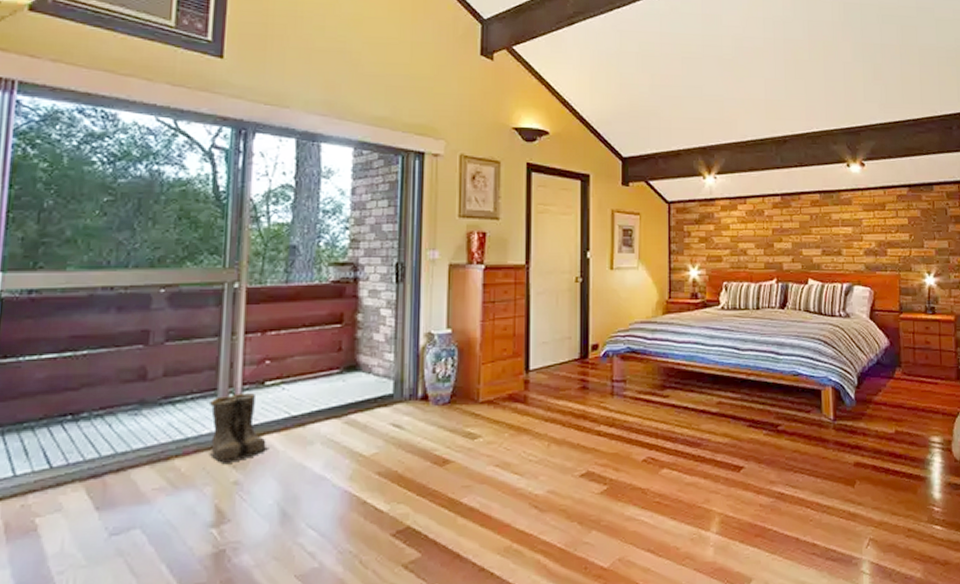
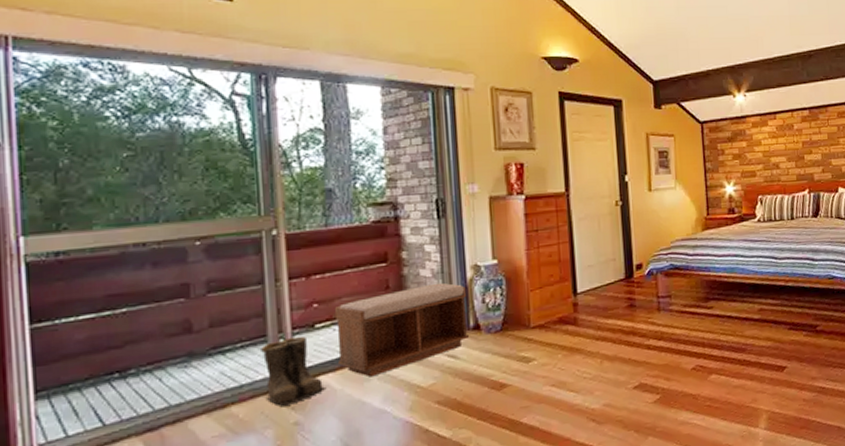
bench: none [284,348,417,441] -> present [334,282,469,377]

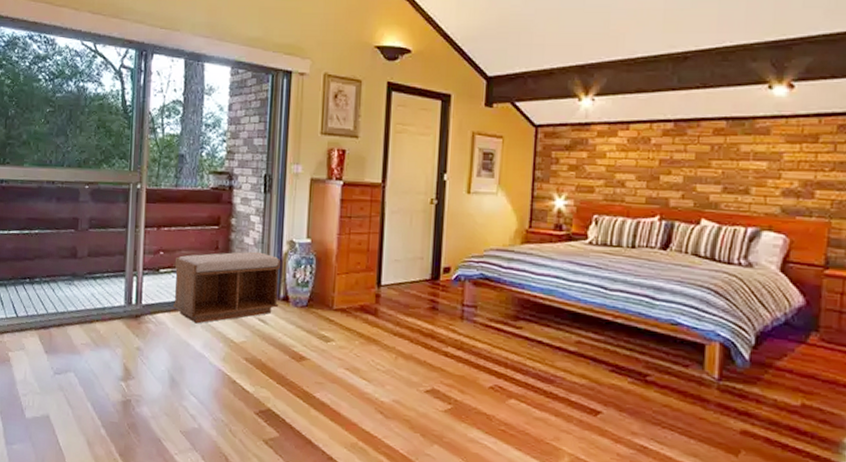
boots: present [261,335,327,406] -> none [119,276,162,332]

